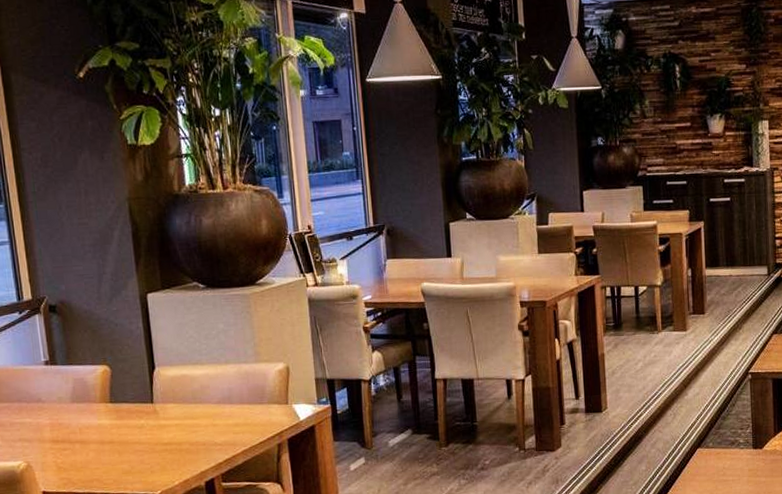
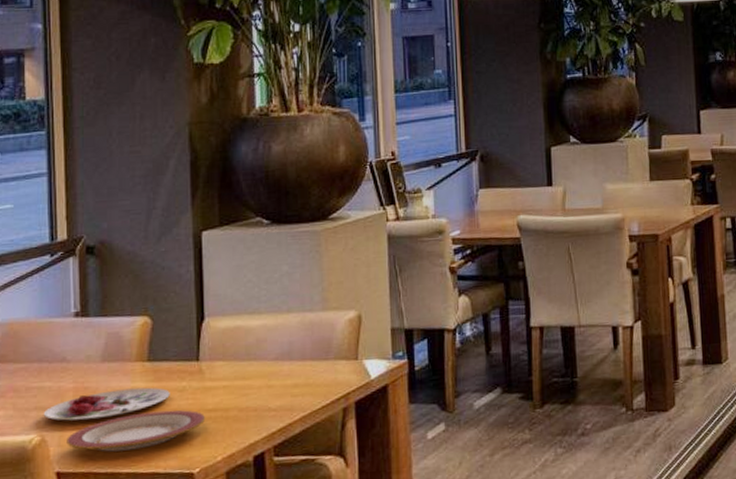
plate: none [26,424,131,451] -> present [43,387,170,421]
plate: none [48,443,163,476] -> present [66,409,206,452]

